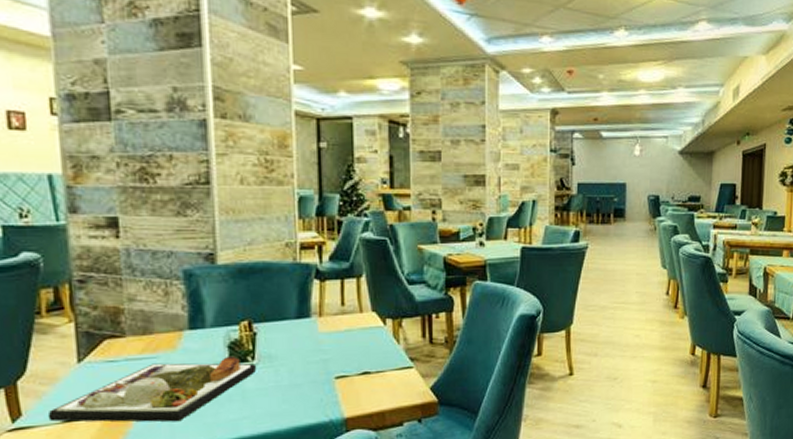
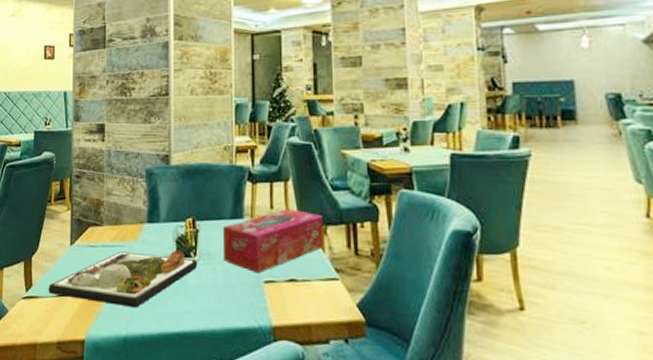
tissue box: none [285,304,399,371] -> present [222,208,324,274]

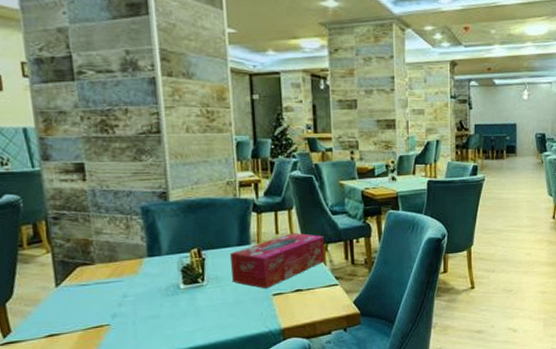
dinner plate: present [48,250,198,308] -> none [32,278,207,336]

